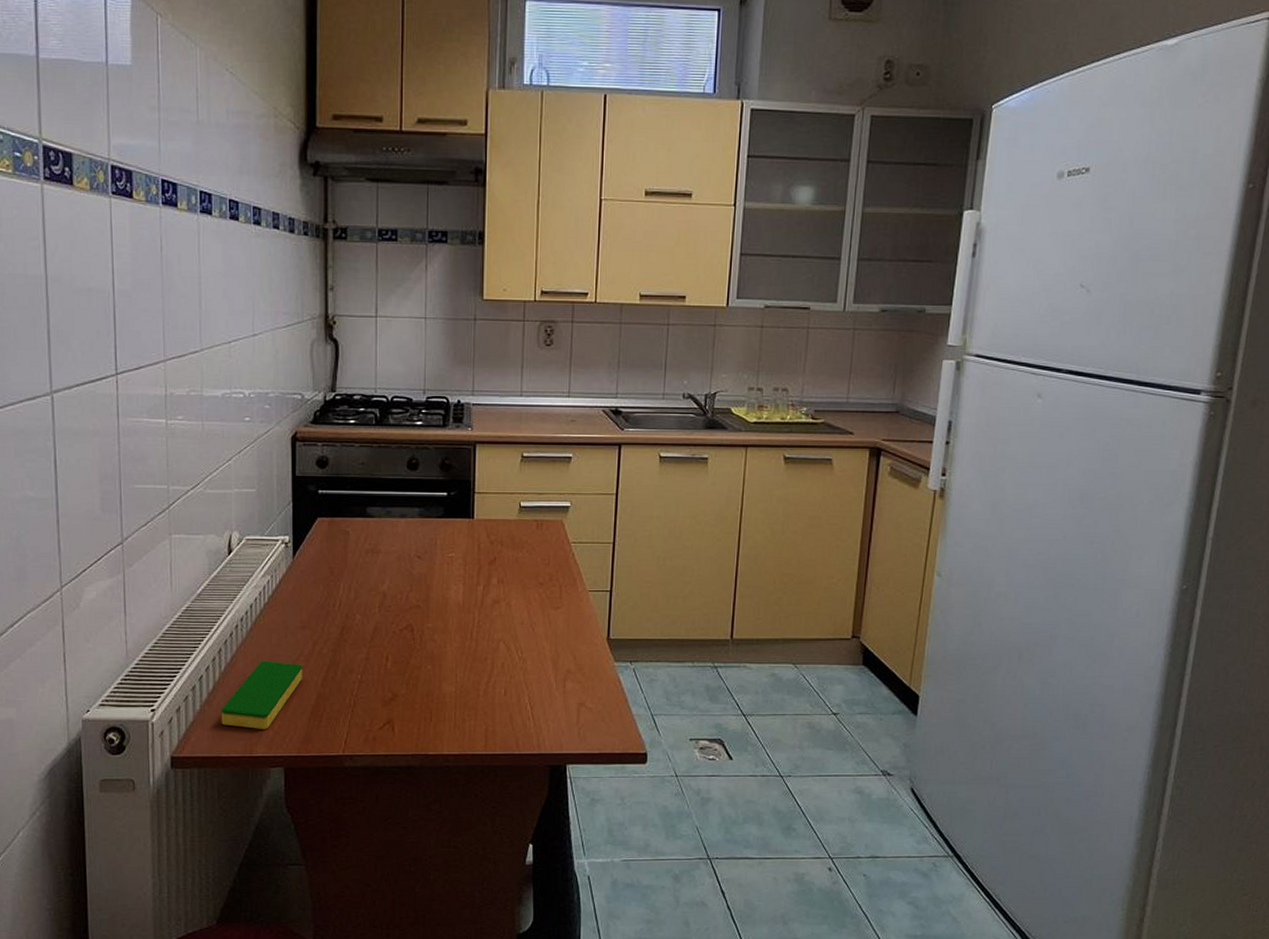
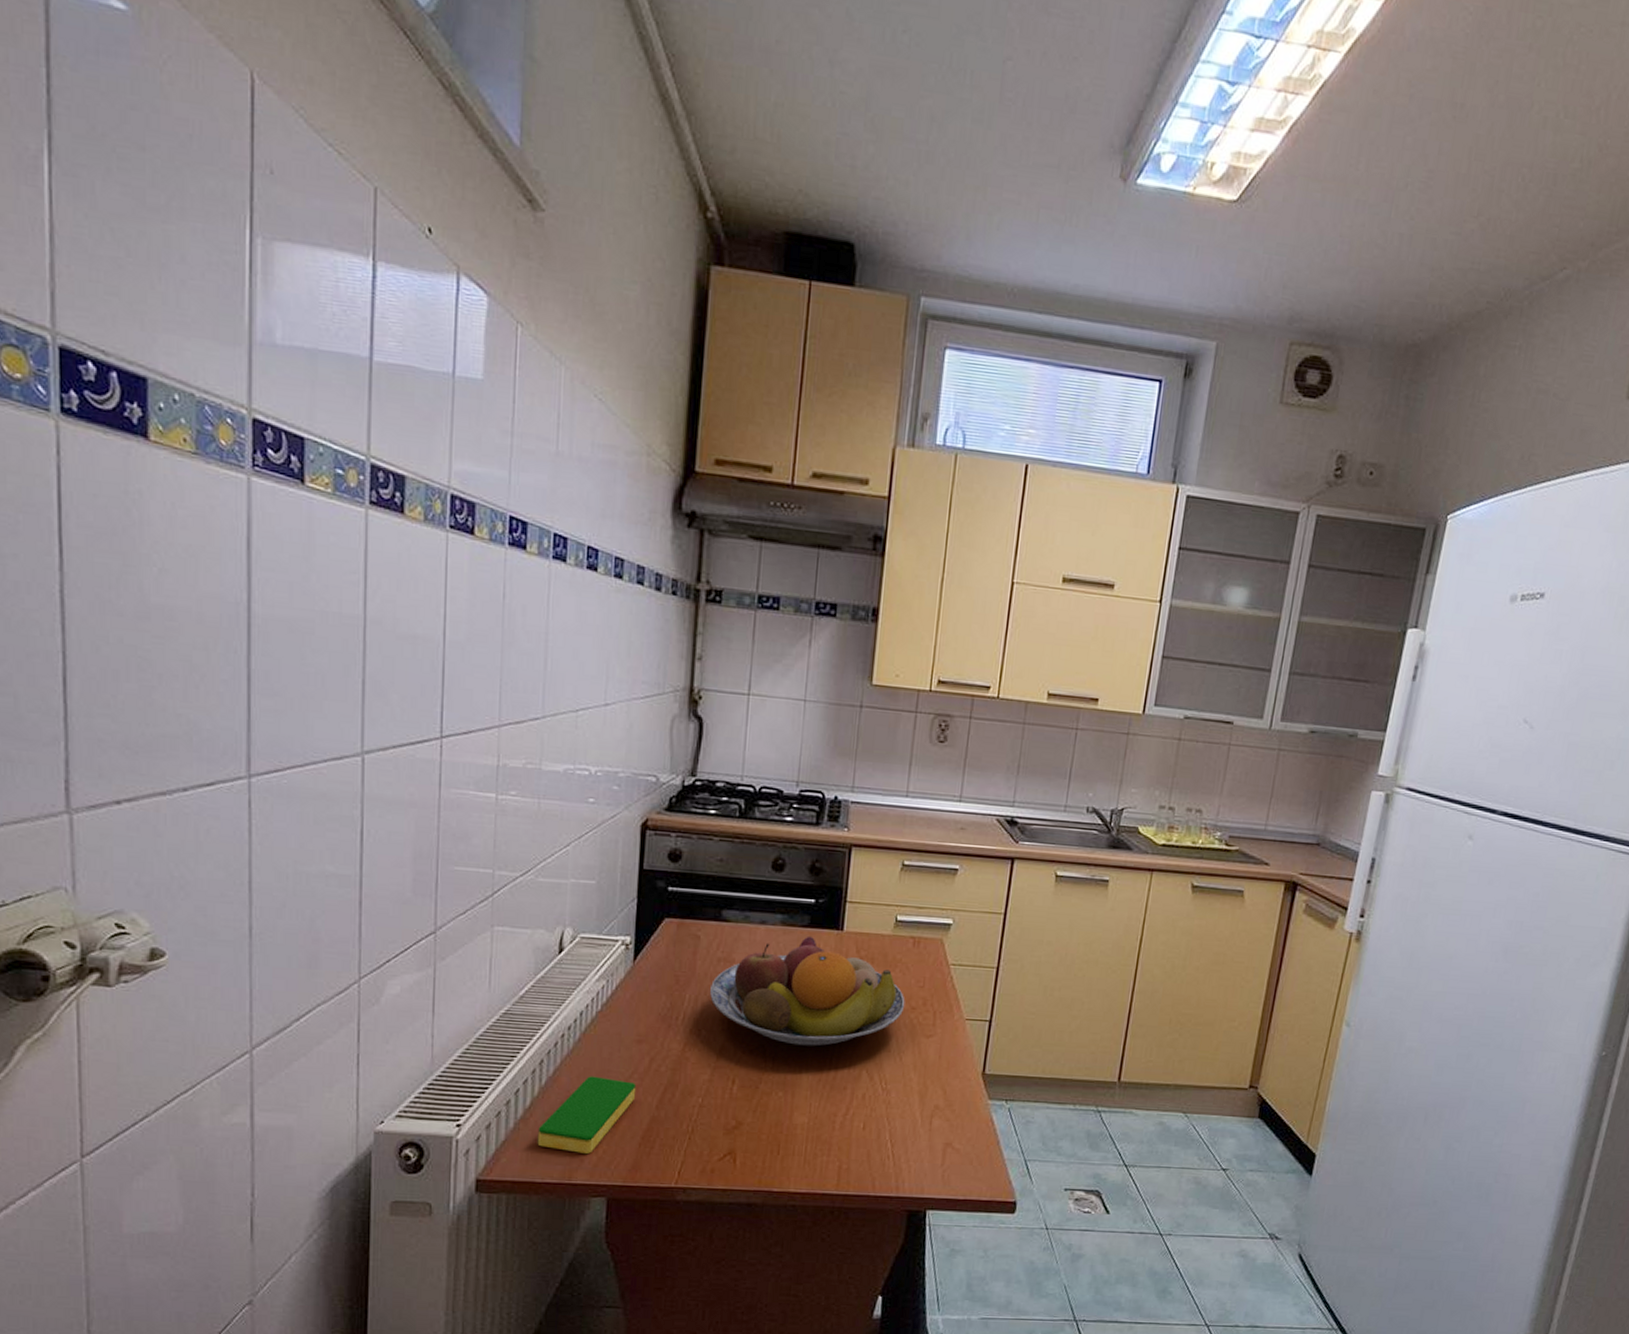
fruit bowl: none [361,525,533,623] -> present [710,936,905,1046]

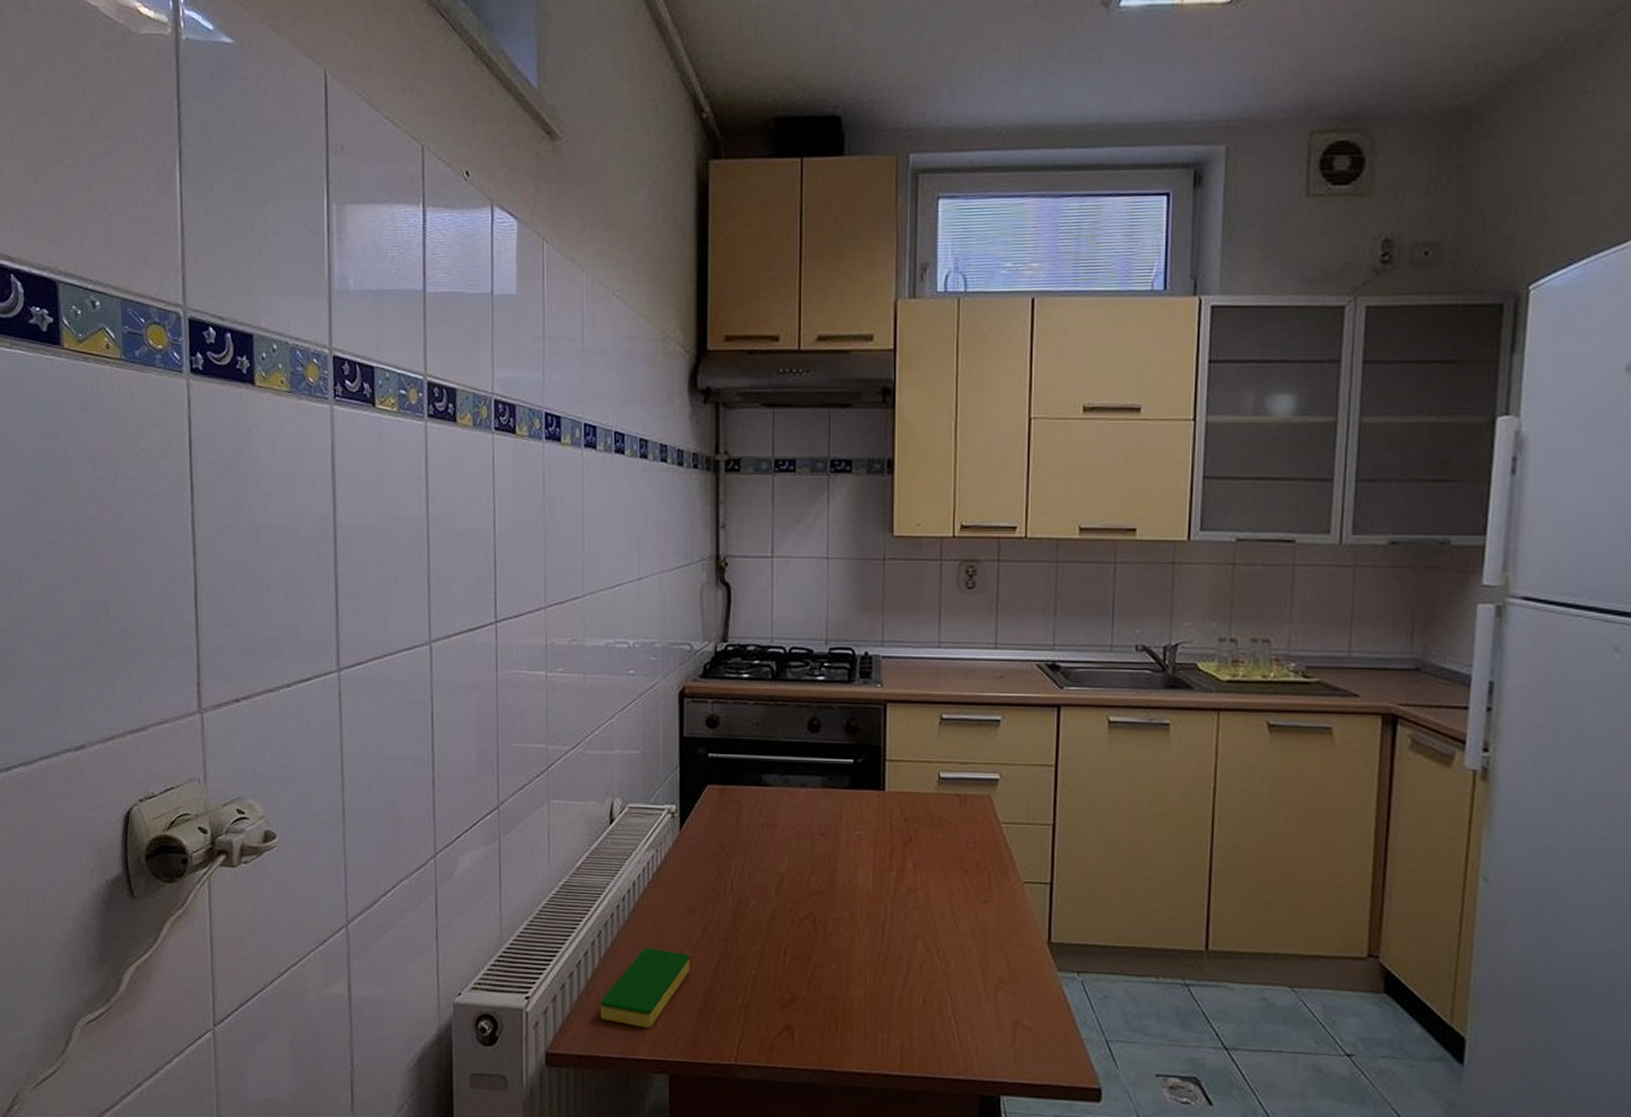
fruit bowl: present [710,936,905,1046] -> none [756,797,956,914]

